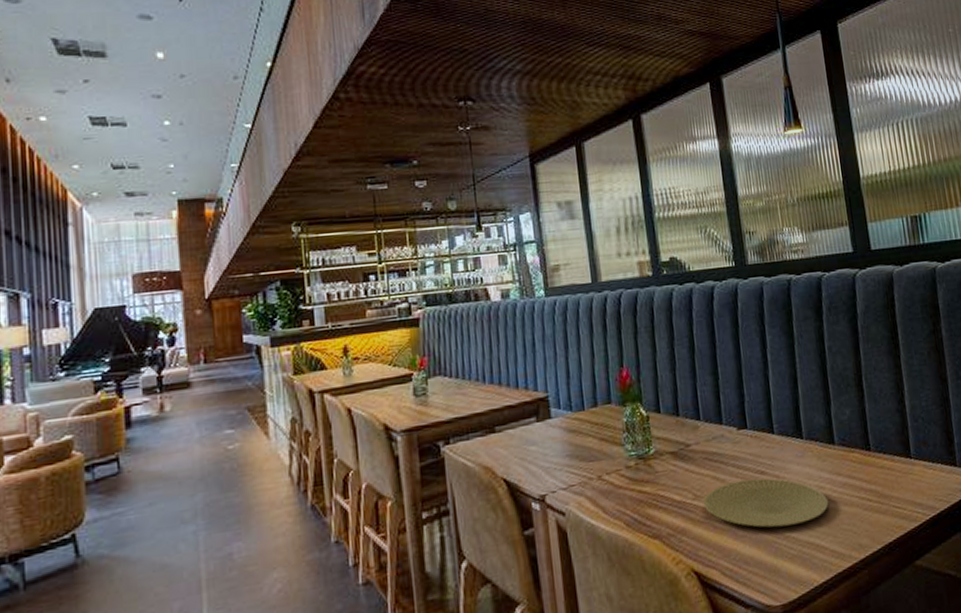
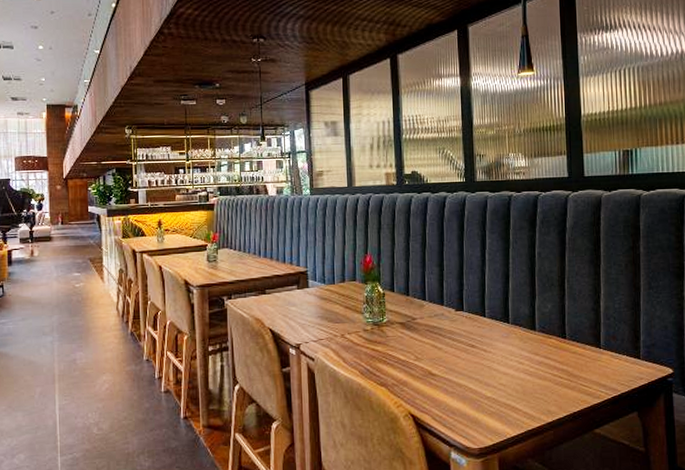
plate: present [704,478,829,528] -> none [423,350,526,389]

